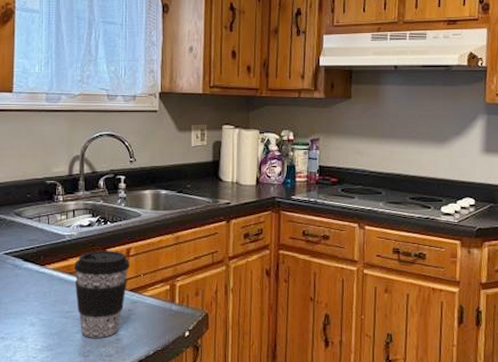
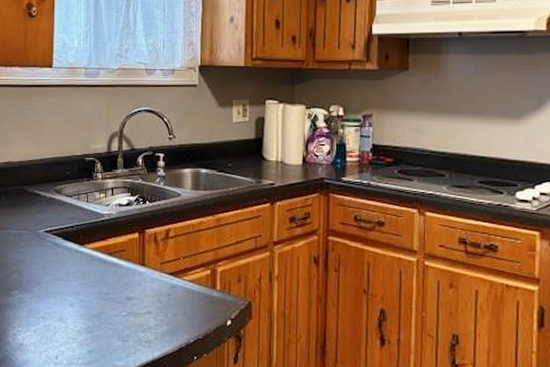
coffee cup: present [74,250,130,338] -> none [113,231,170,322]

